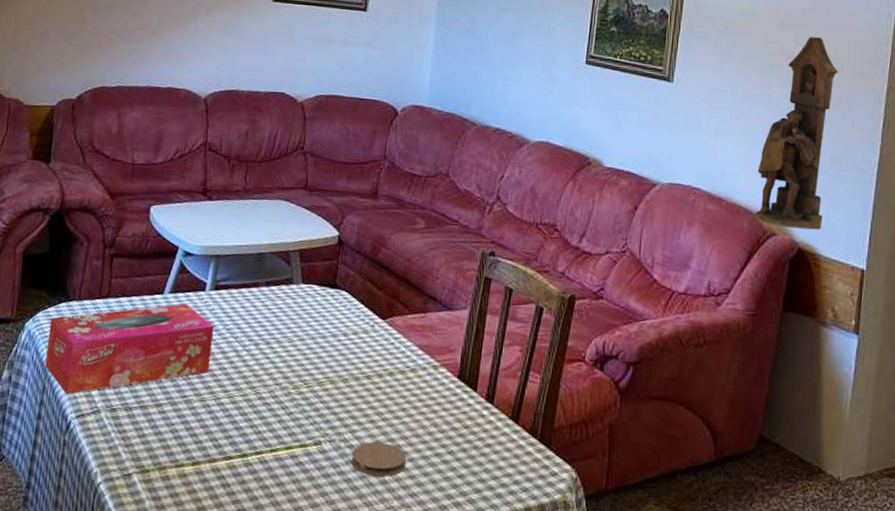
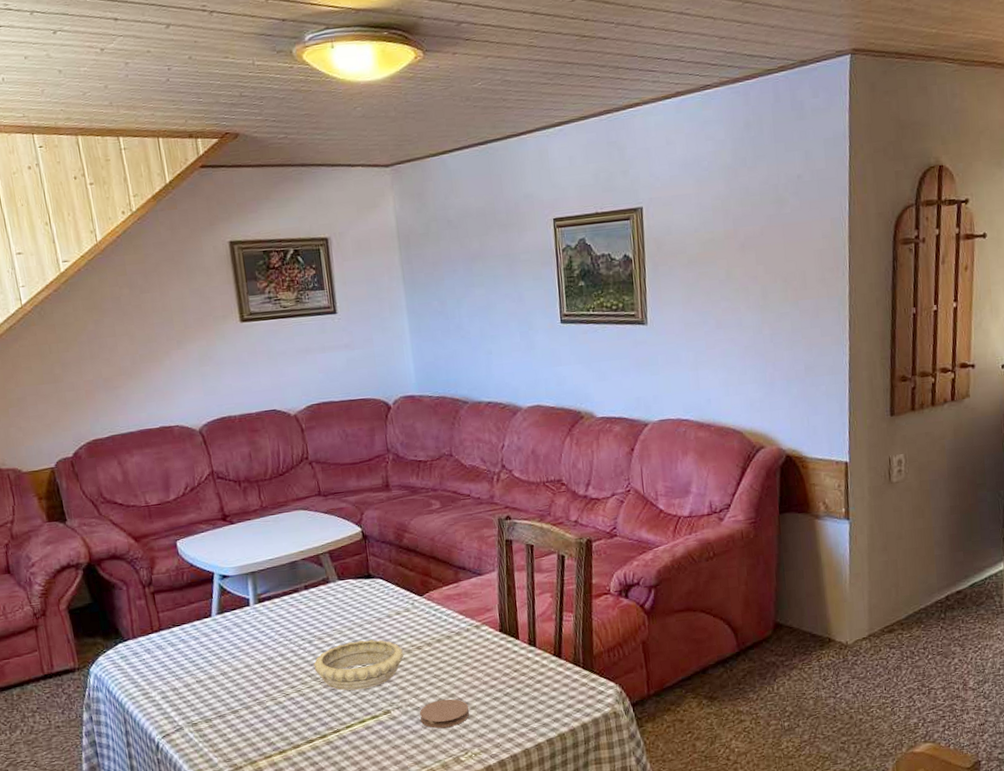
tissue box: present [45,303,214,394] -> none [112,621,272,720]
decorative bowl: none [253,354,351,411] -> present [313,640,404,691]
cuckoo clock: present [755,36,839,231] -> none [739,252,805,440]

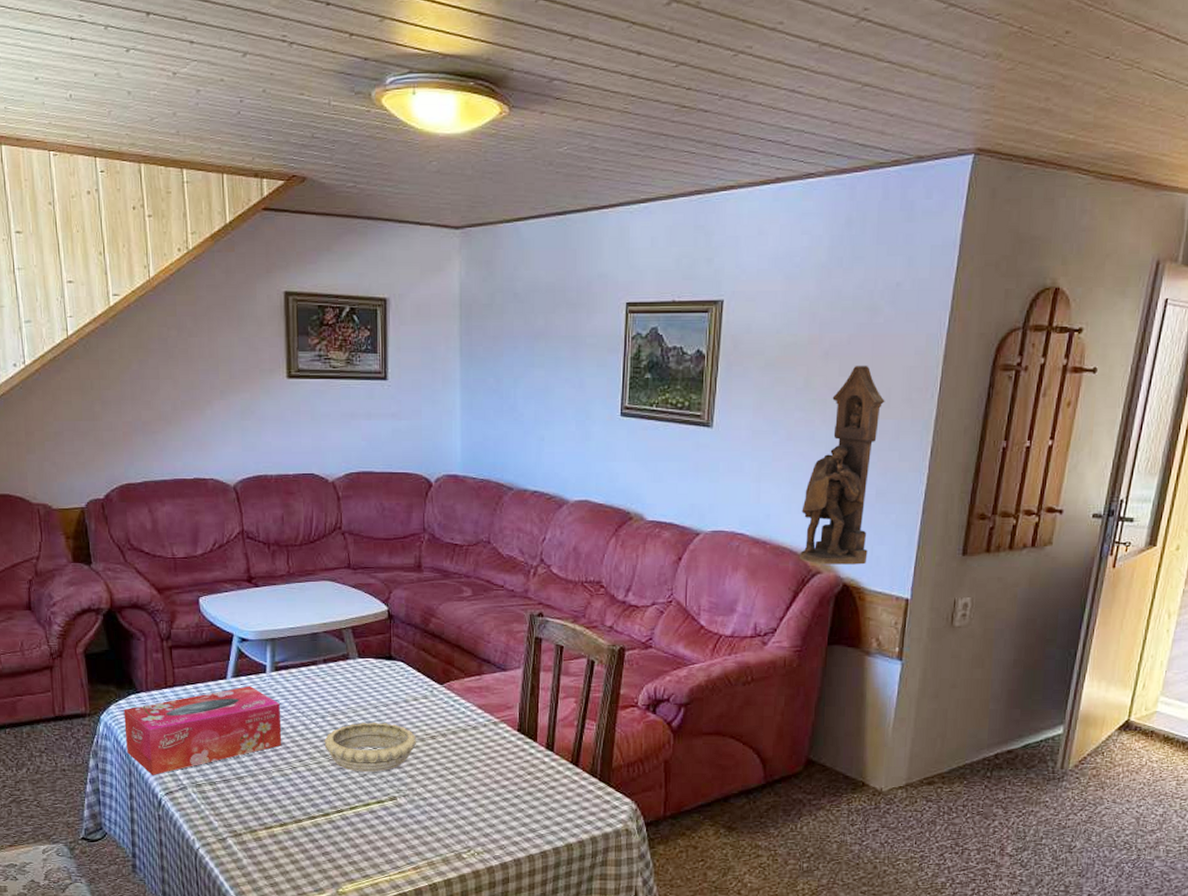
tissue box: none [112,621,272,720] -> present [124,686,281,775]
coaster: present [419,698,469,729] -> none [425,793,477,823]
cuckoo clock: none [739,252,805,440] -> present [800,365,885,565]

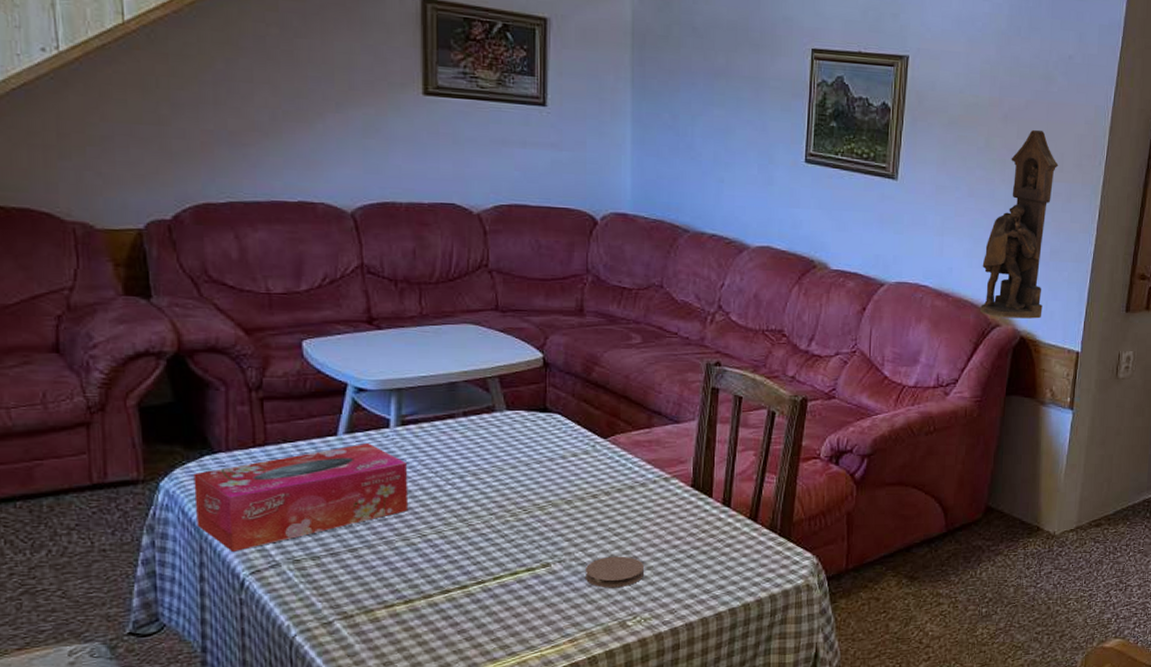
decorative bowl: present [324,722,416,772] -> none [462,481,575,537]
coaster: none [425,793,477,823] -> present [585,556,645,588]

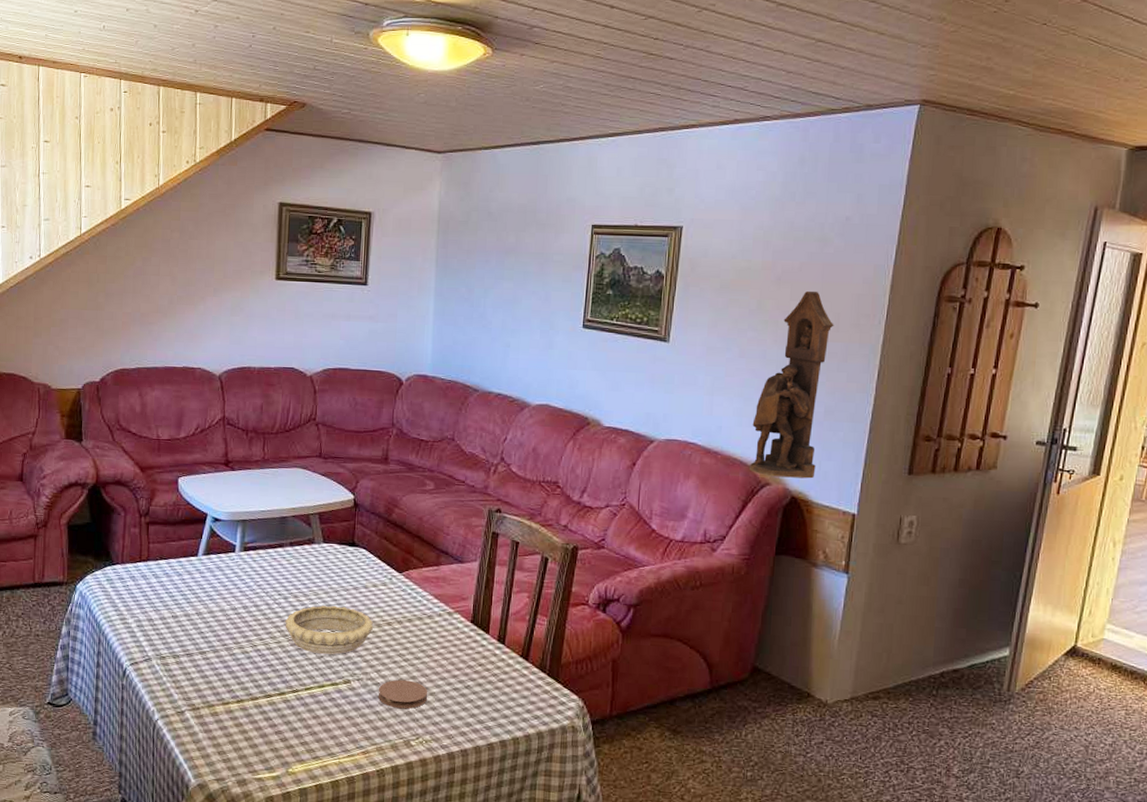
tissue box: present [193,444,407,552] -> none [98,564,246,645]
decorative bowl: none [462,481,575,537] -> present [285,605,373,655]

